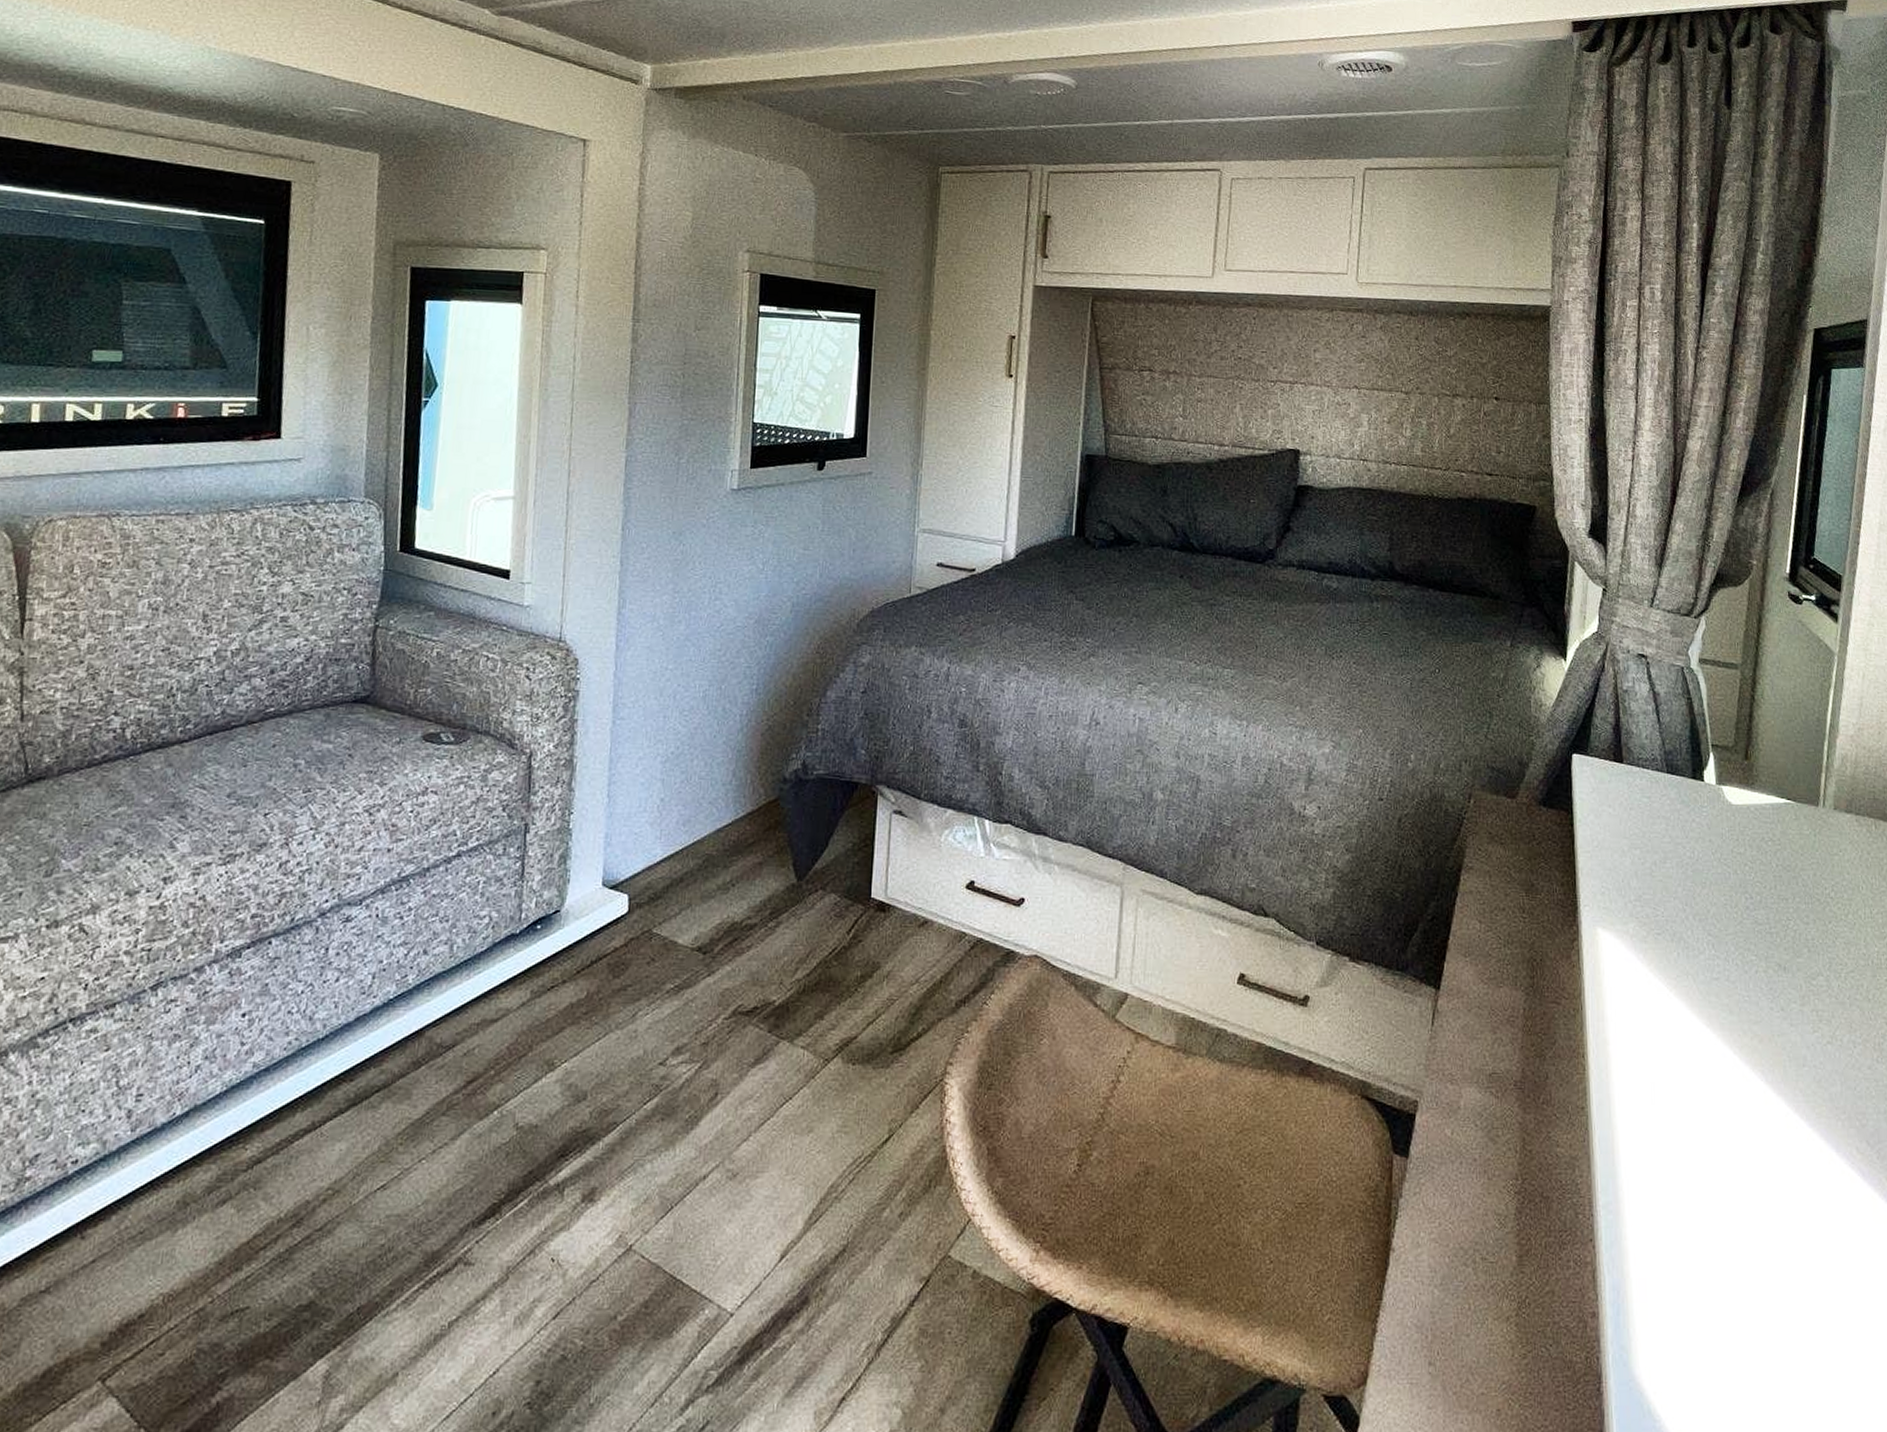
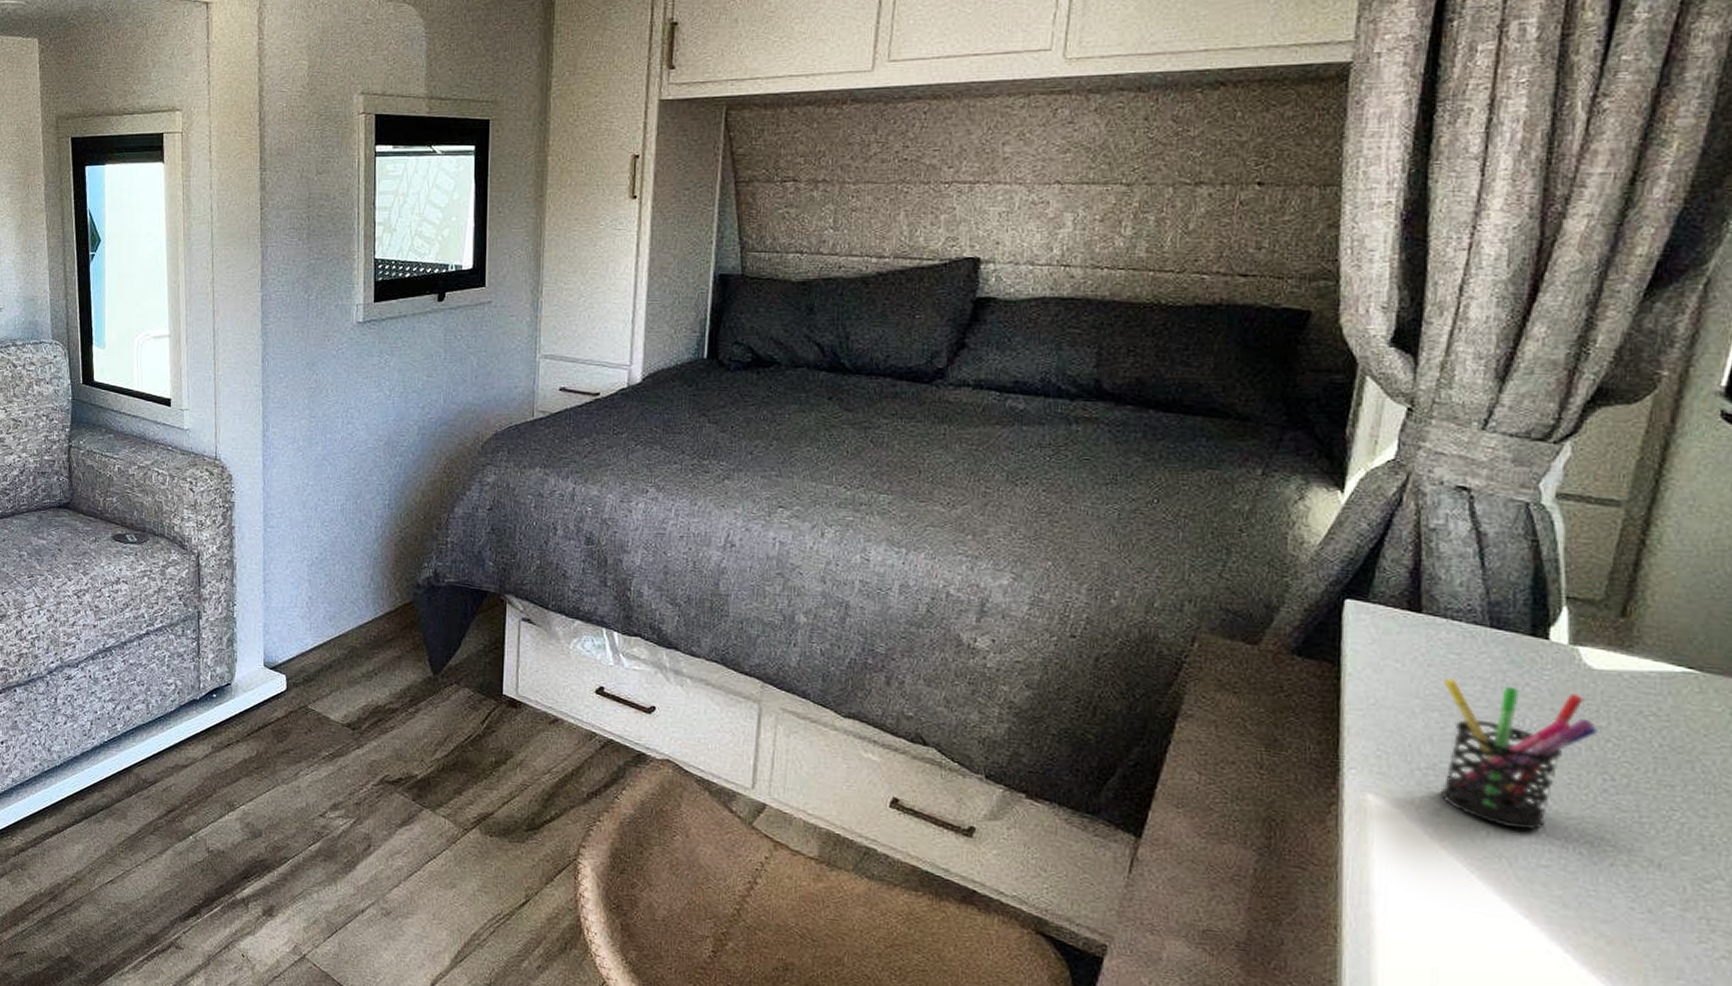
pen holder: none [1641,819,1739,948] -> present [1440,678,1598,830]

